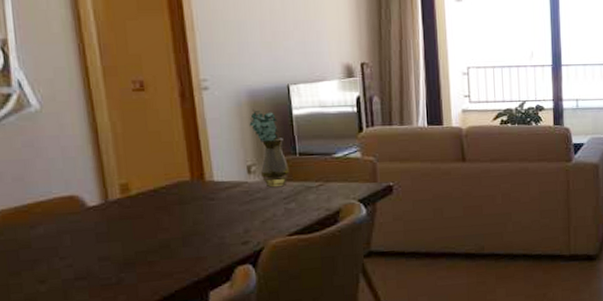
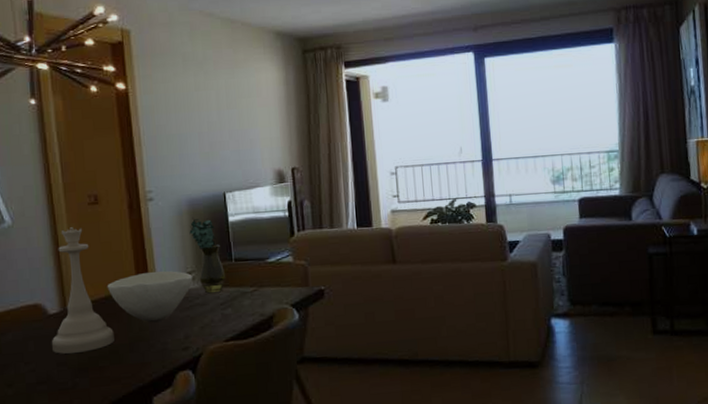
chess piece: none [91,114,165,249] -> present [51,227,114,354]
bowl: none [155,163,253,217] -> present [107,270,193,323]

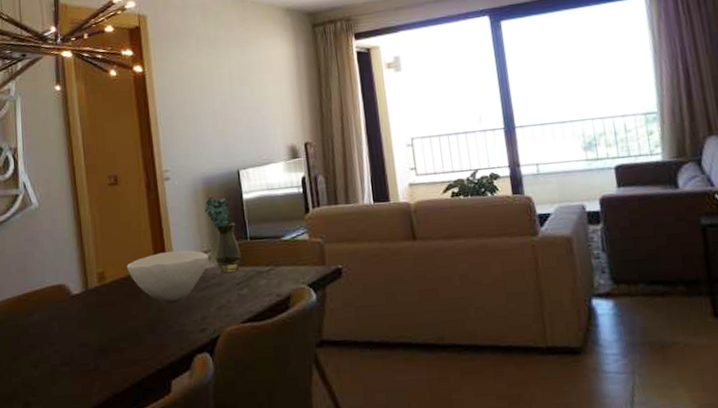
chess piece: present [51,227,114,354] -> none [74,208,134,335]

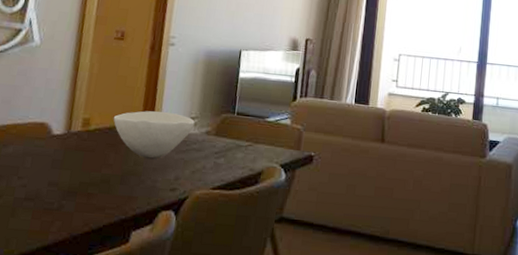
vase: present [204,195,242,273] -> none [200,67,227,141]

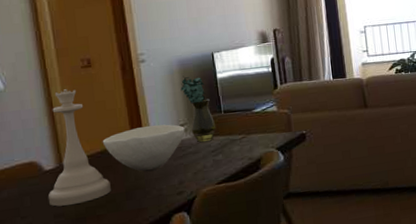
chess piece: none [47,57,110,177] -> present [47,89,111,207]
vase: none [200,67,227,141] -> present [180,75,217,143]

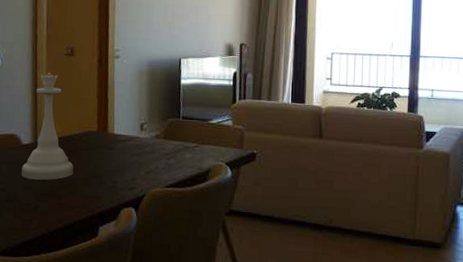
bowl: present [102,124,185,172] -> none [72,119,145,163]
vase: present [180,75,217,143] -> none [146,76,173,144]

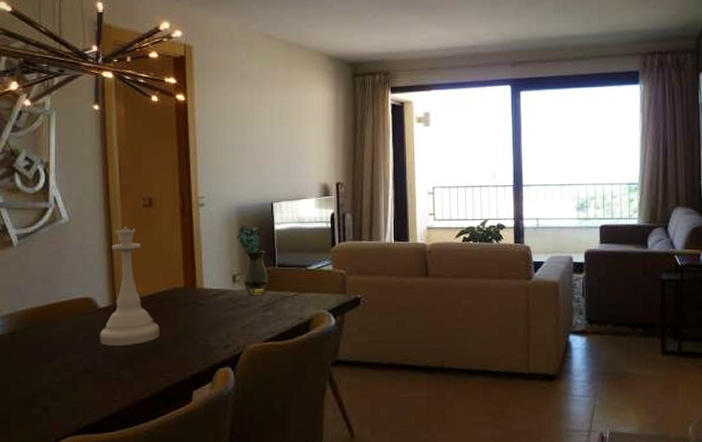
vase: none [146,76,173,144] -> present [237,223,269,296]

